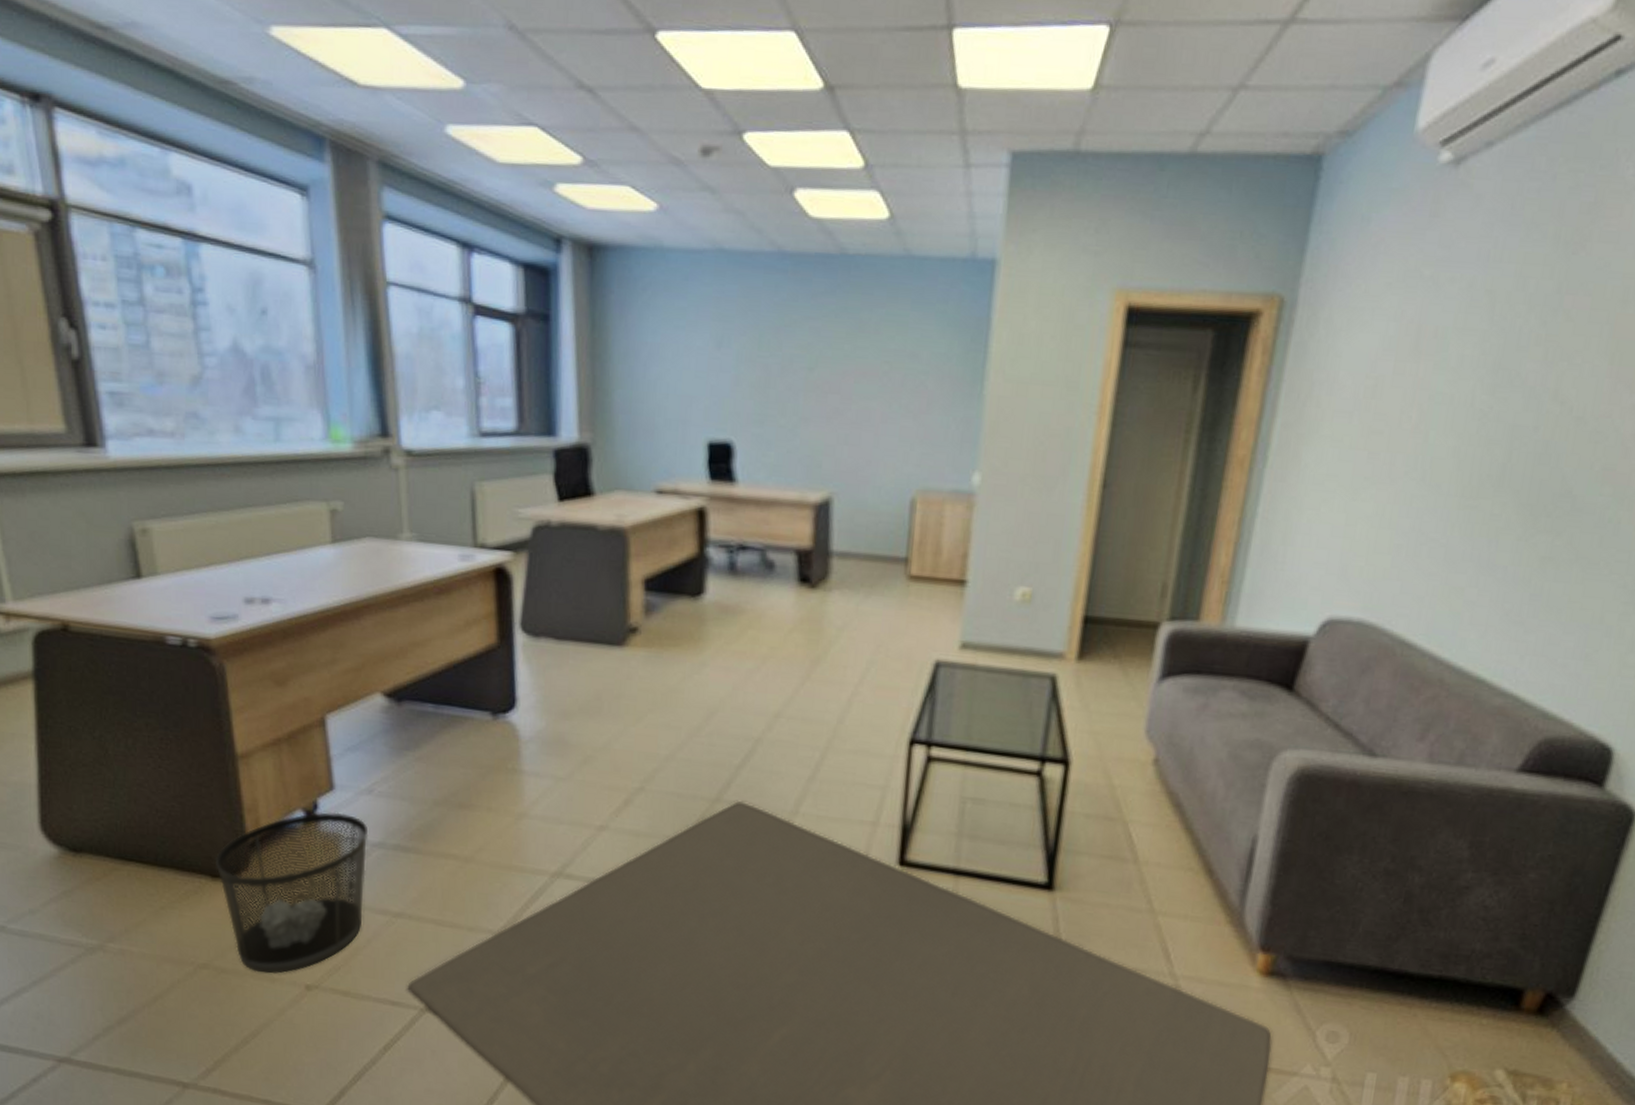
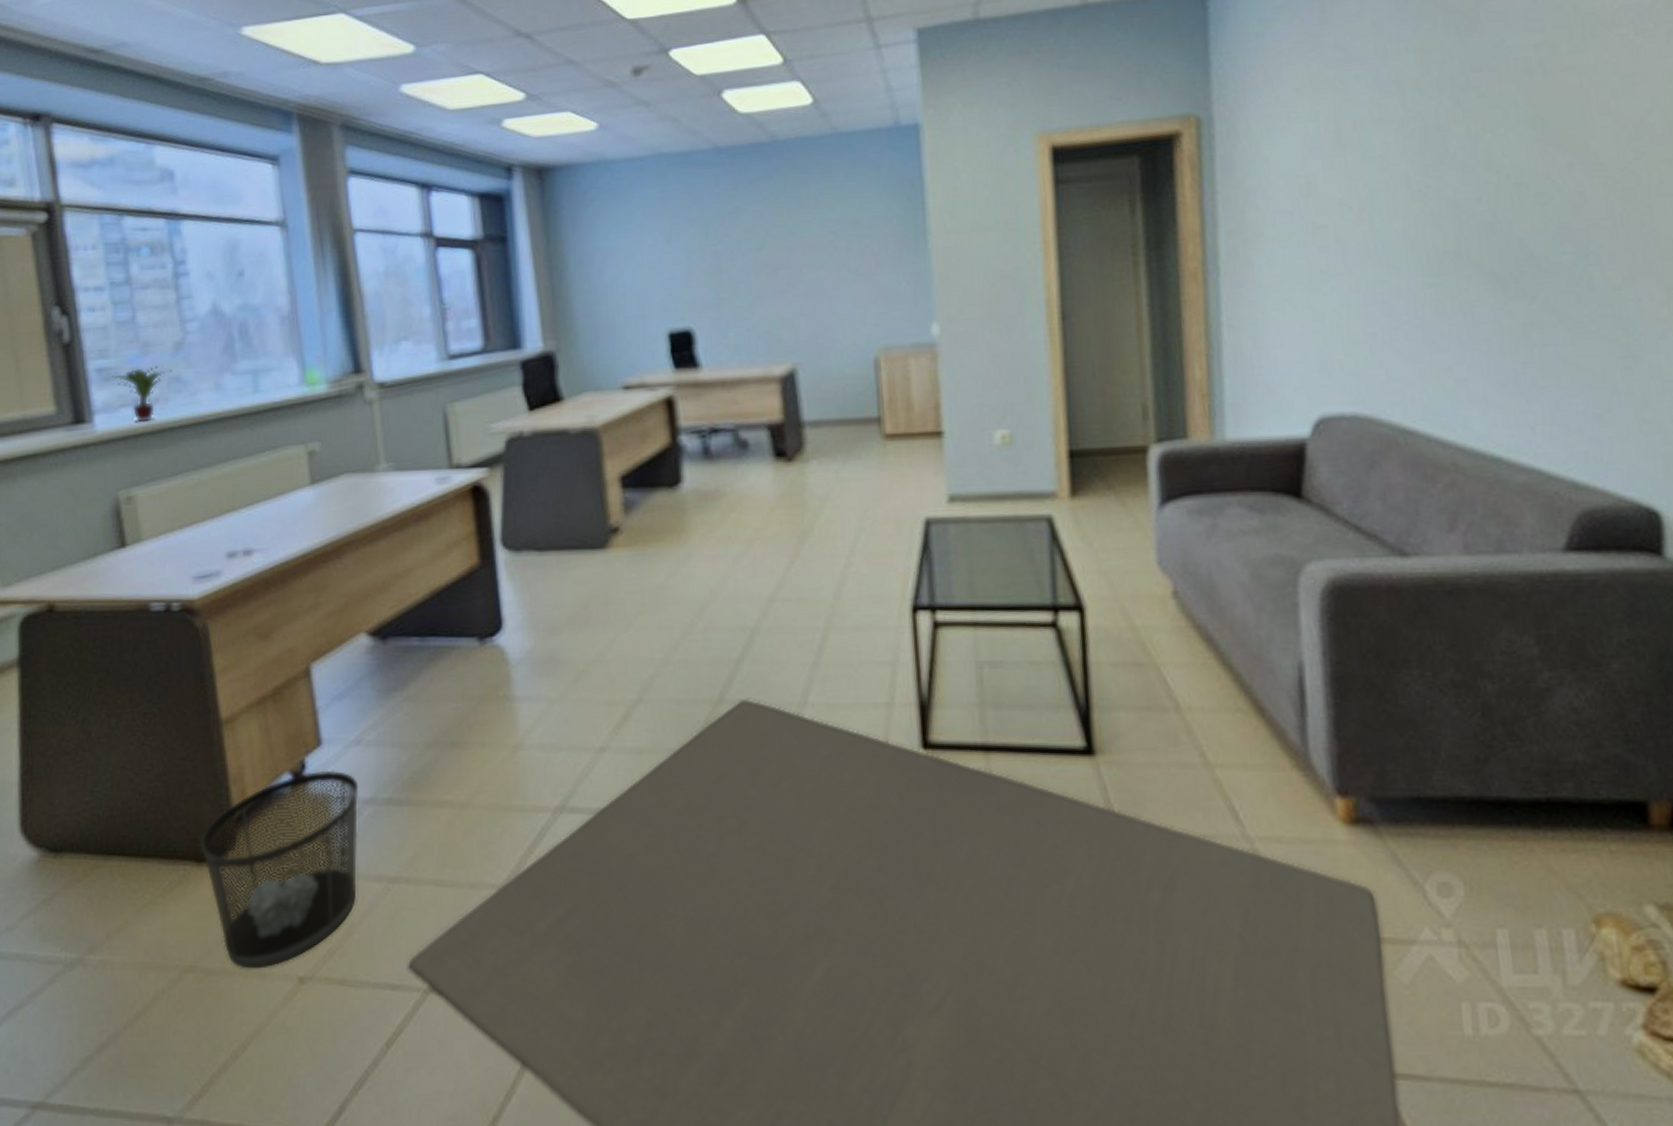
potted plant: none [124,396,189,456] -> present [111,366,172,423]

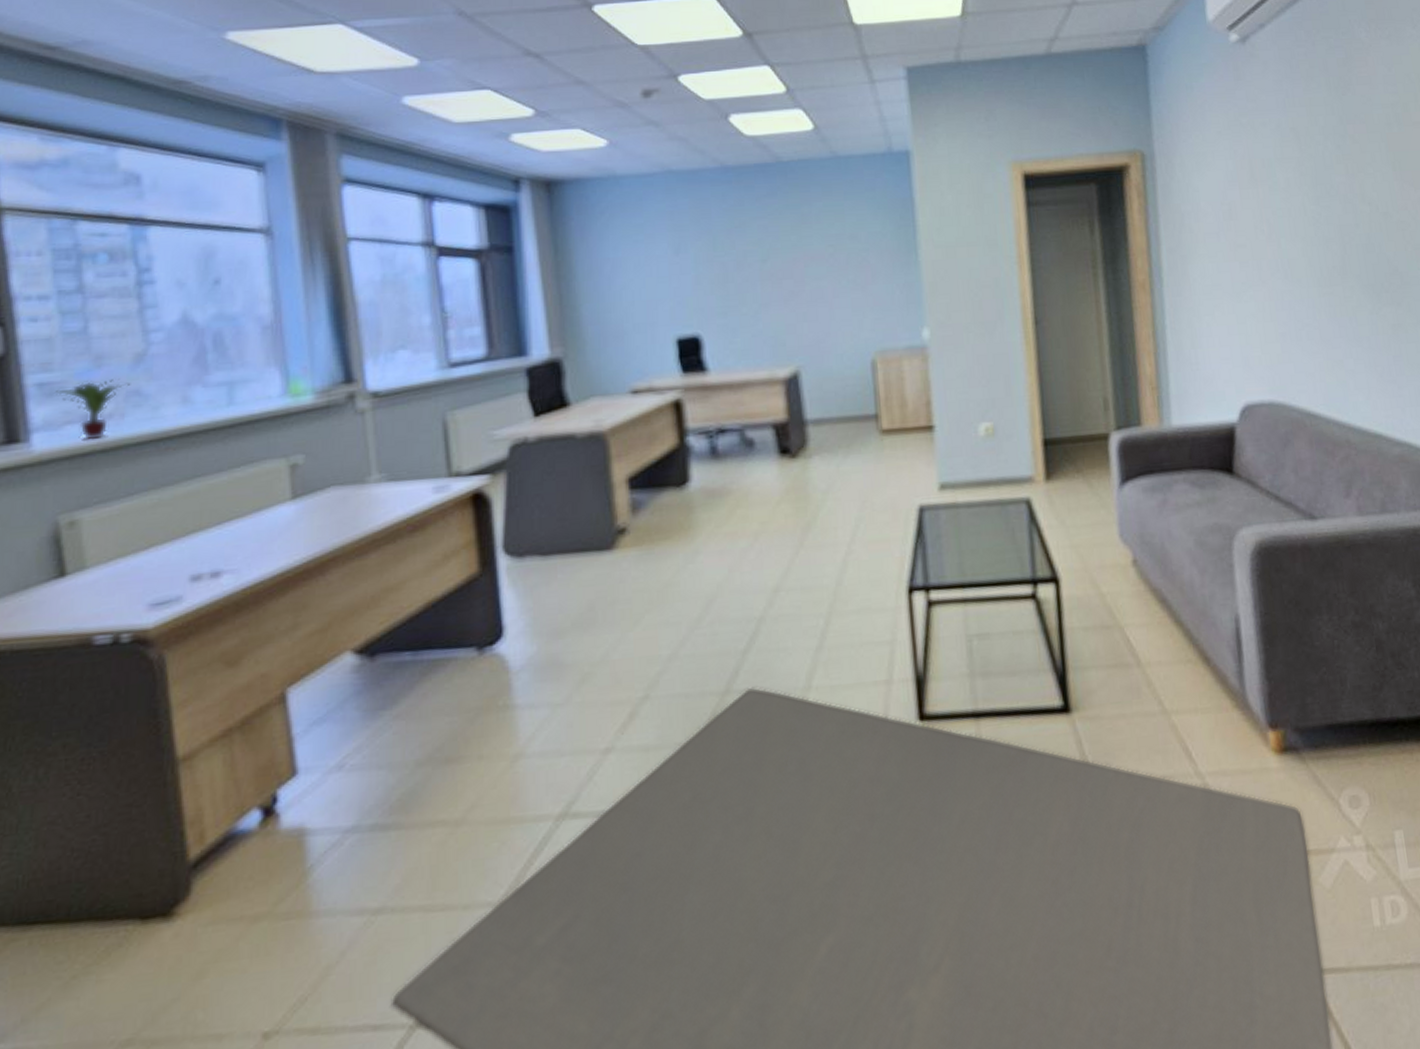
waste bin: present [200,770,359,969] -> none [146,801,340,1033]

